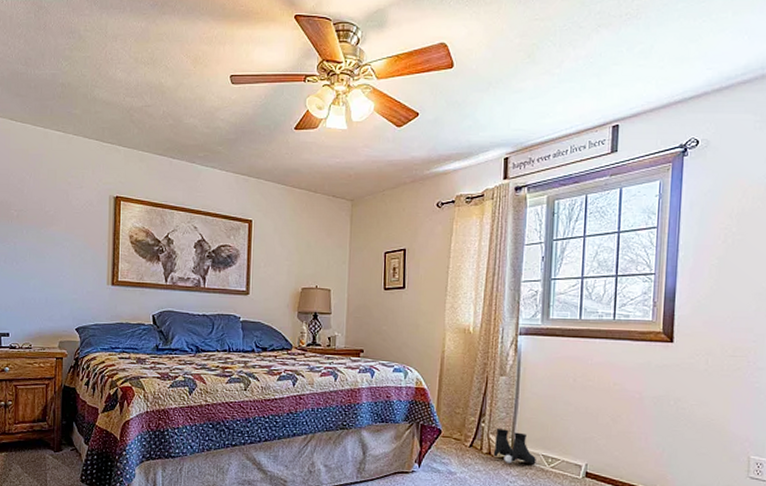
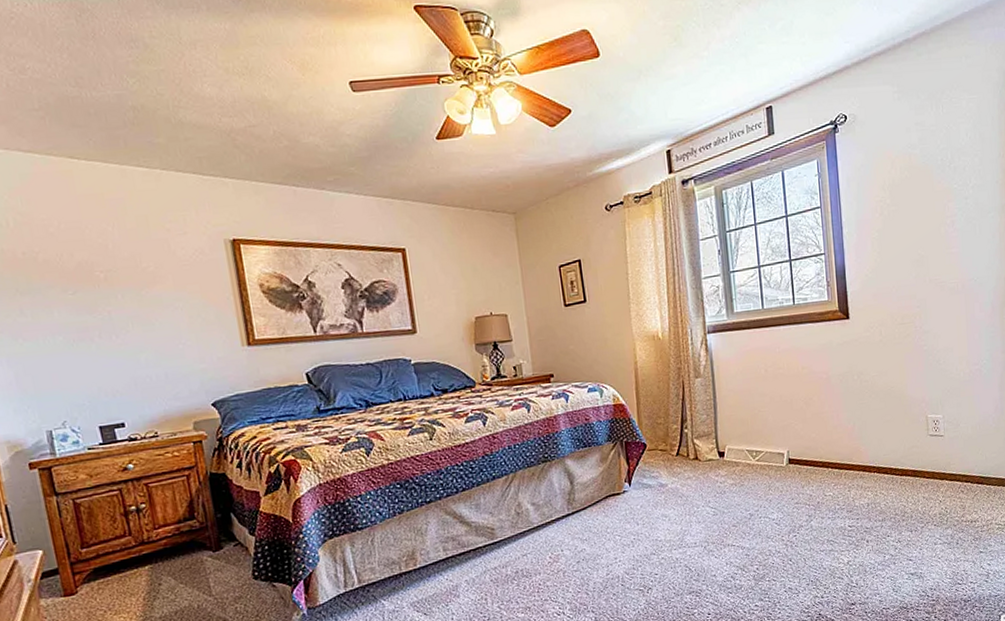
boots: present [493,429,536,463] -> none [699,431,742,465]

